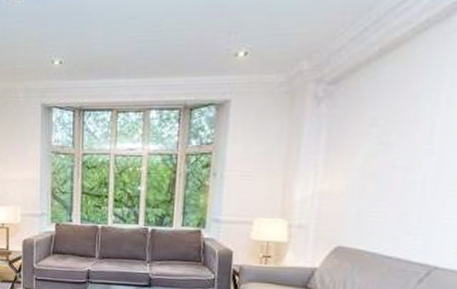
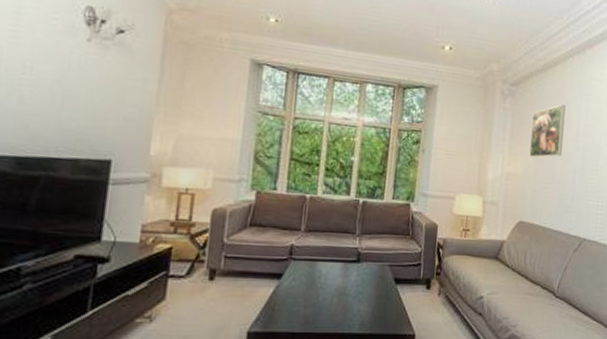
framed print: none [353,98,413,170] -> present [529,105,566,158]

